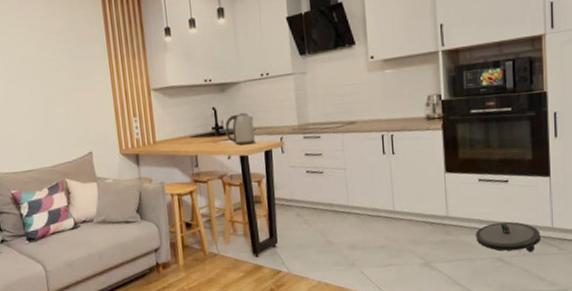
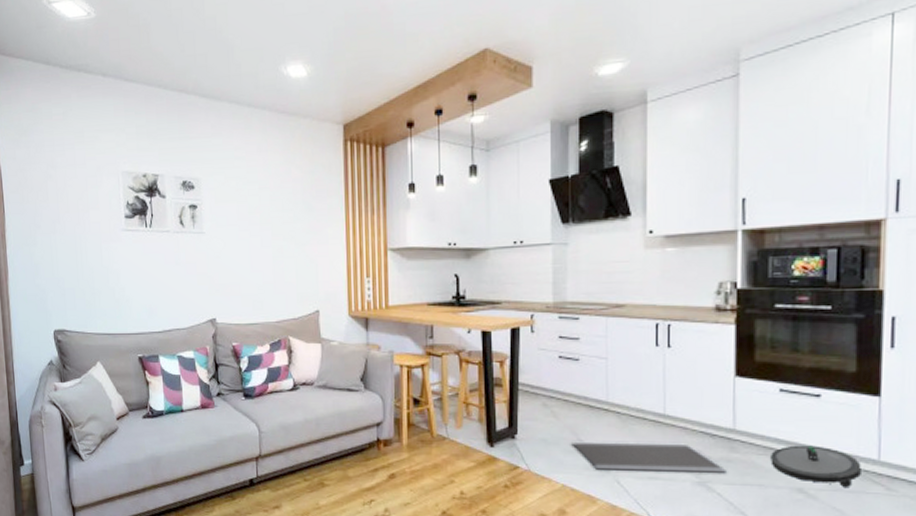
kettle: present [225,113,255,146] -> none [467,283,502,320]
door mat: none [322,233,444,265] -> present [571,441,726,473]

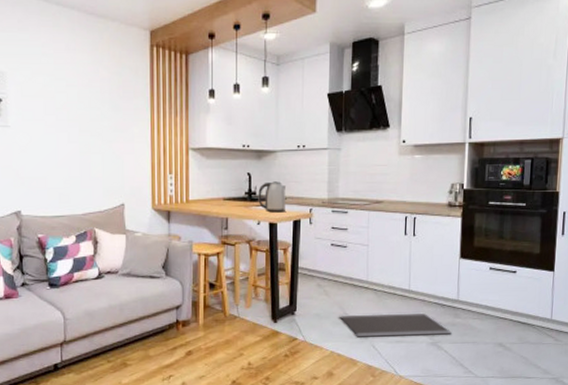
kettle: none [467,283,502,320] -> present [258,181,287,213]
robot vacuum: present [770,445,861,489] -> none [482,310,540,341]

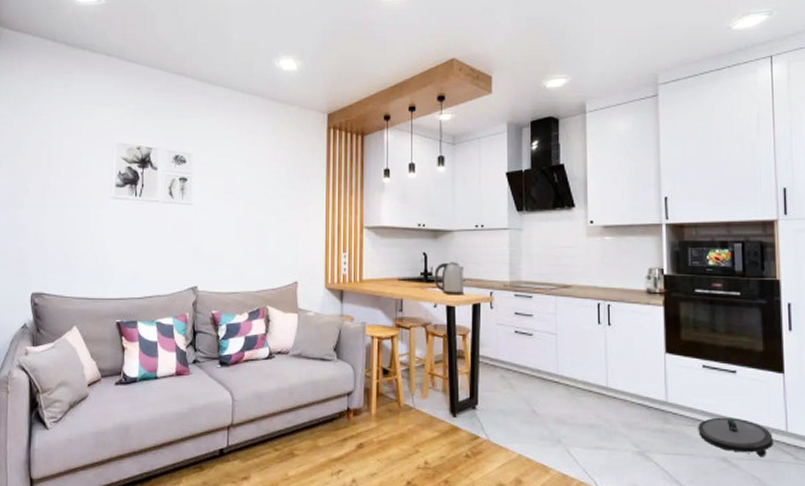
door mat: present [339,312,452,337] -> none [526,412,662,443]
robot vacuum: none [482,310,540,341] -> present [698,417,773,458]

